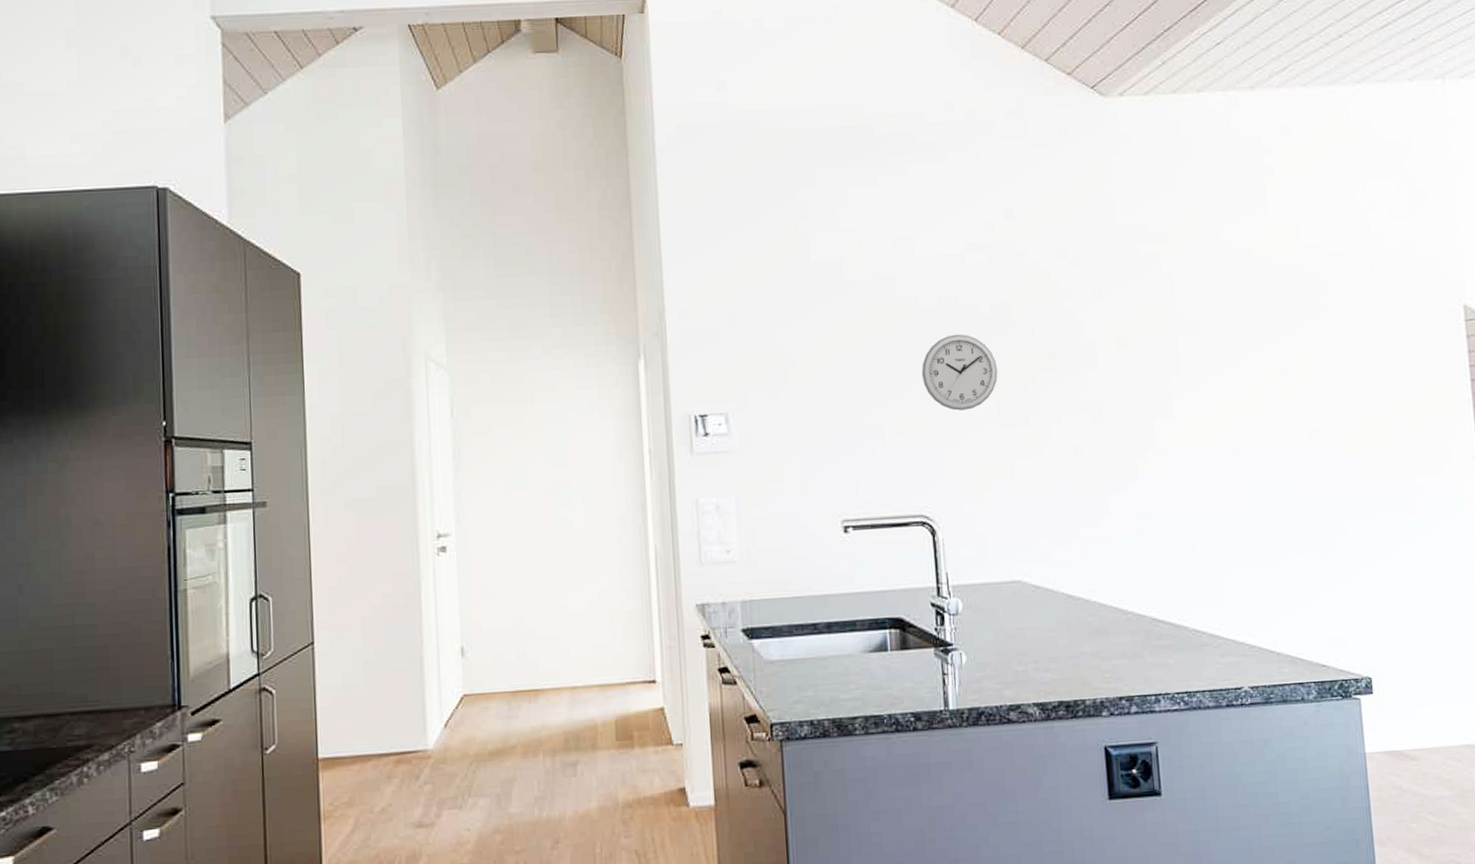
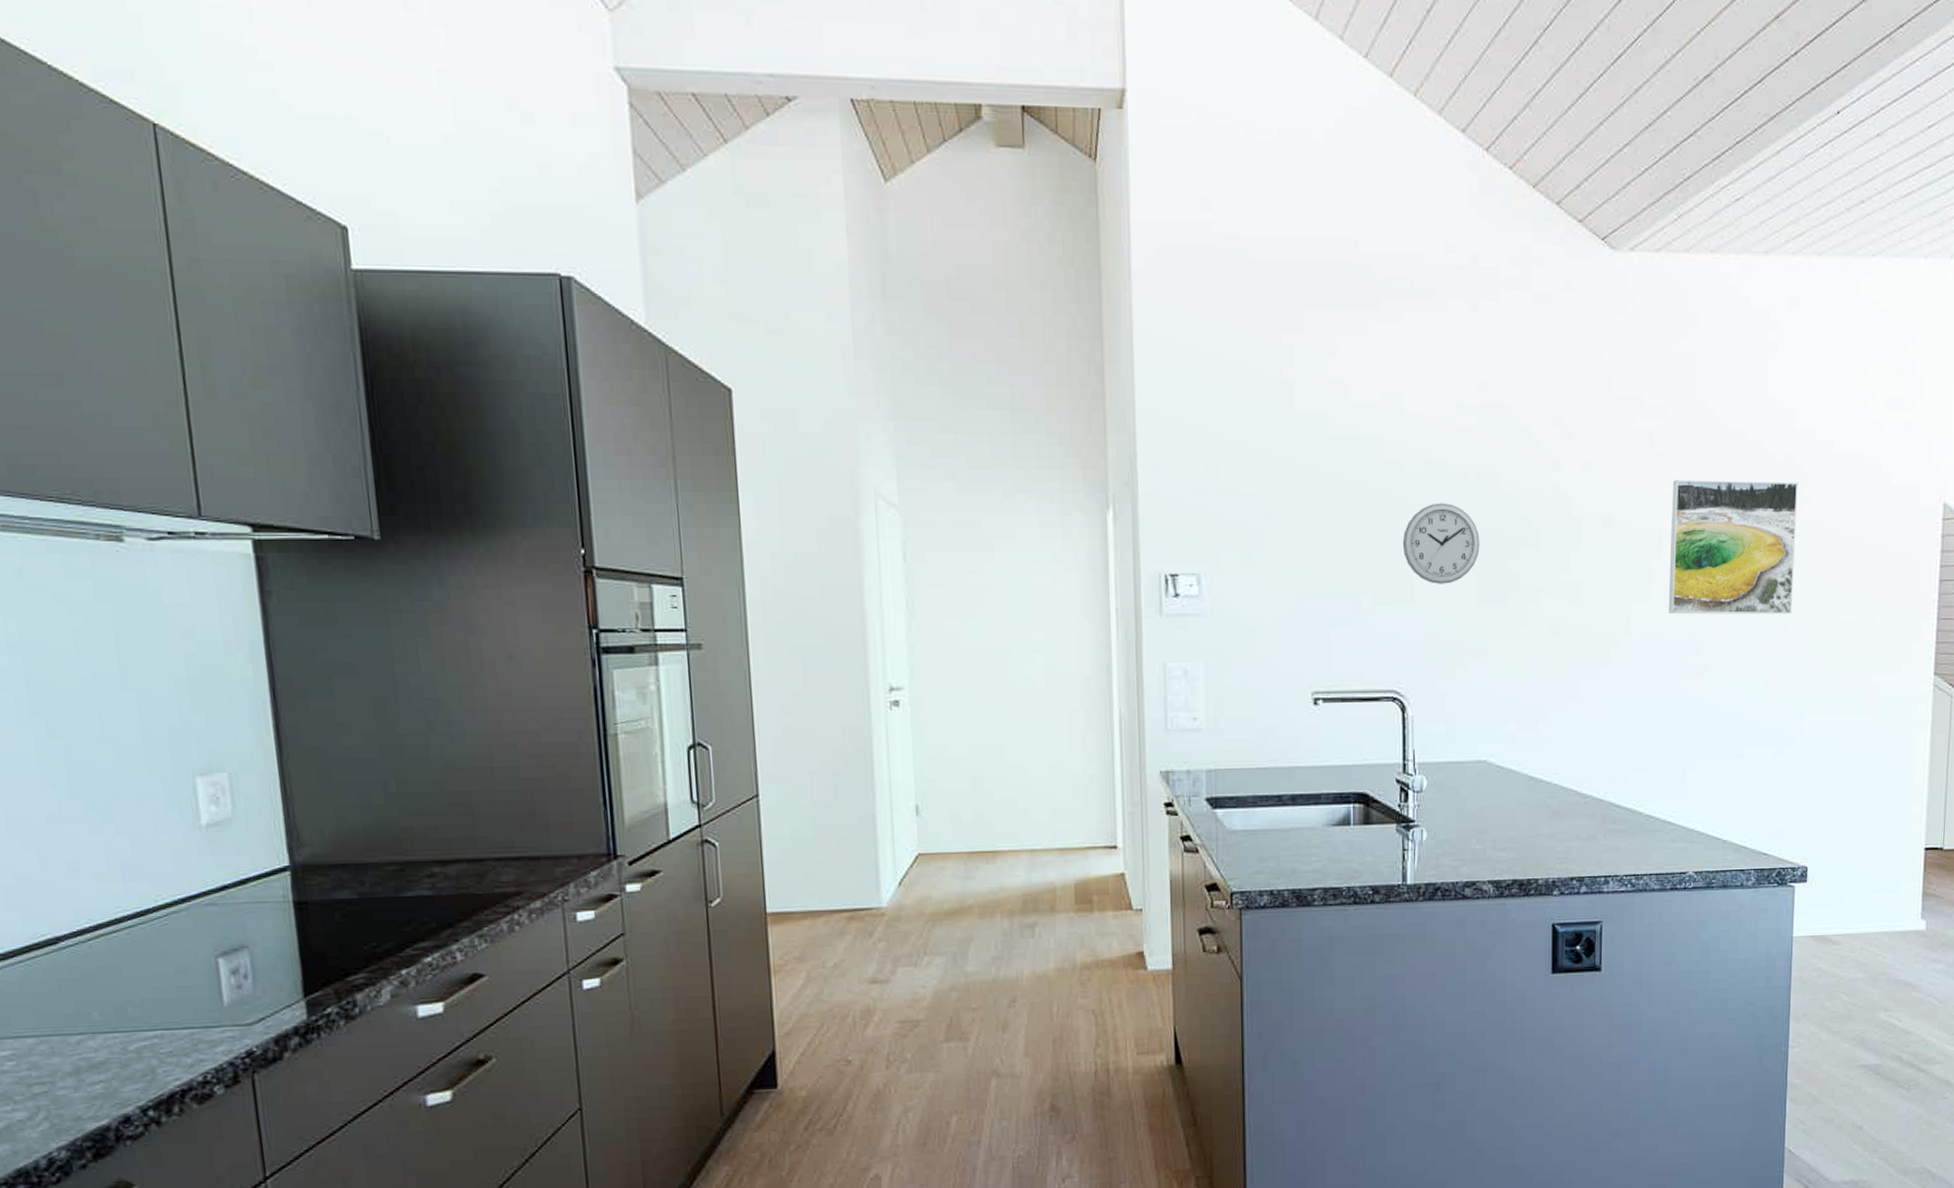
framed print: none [1183,294,1321,427] -> present [1668,480,1798,615]

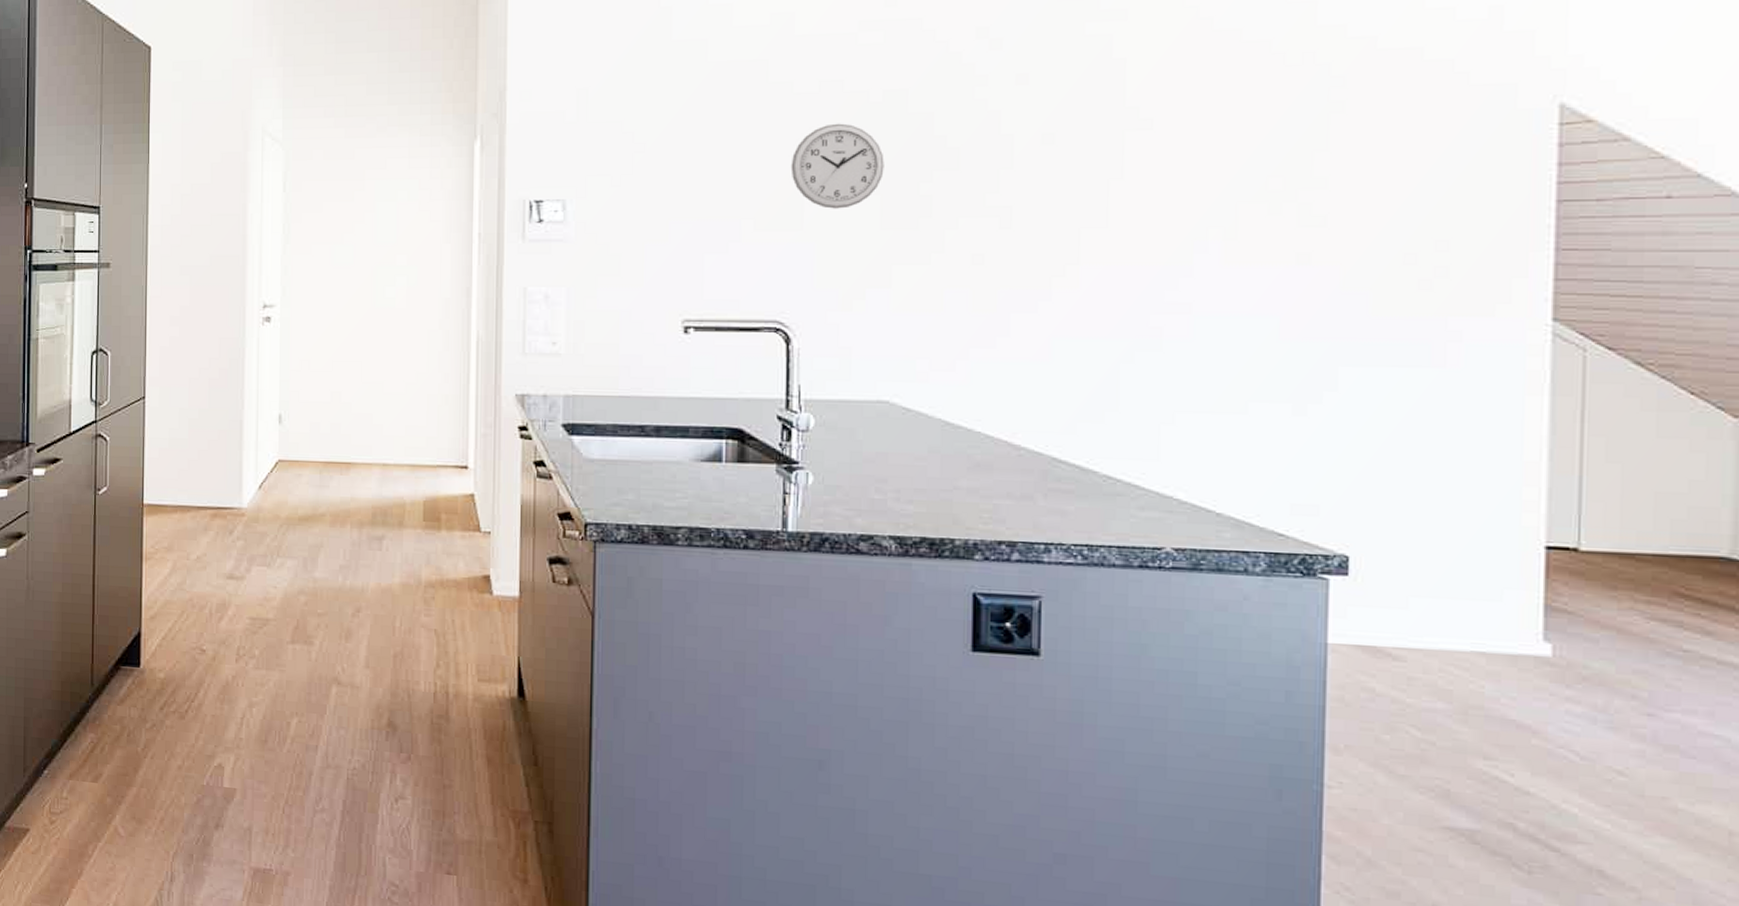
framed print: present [1668,480,1798,615] -> none [1133,85,1323,243]

